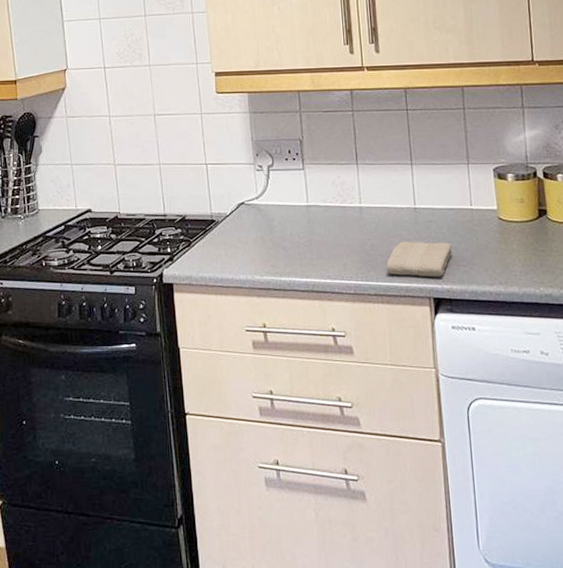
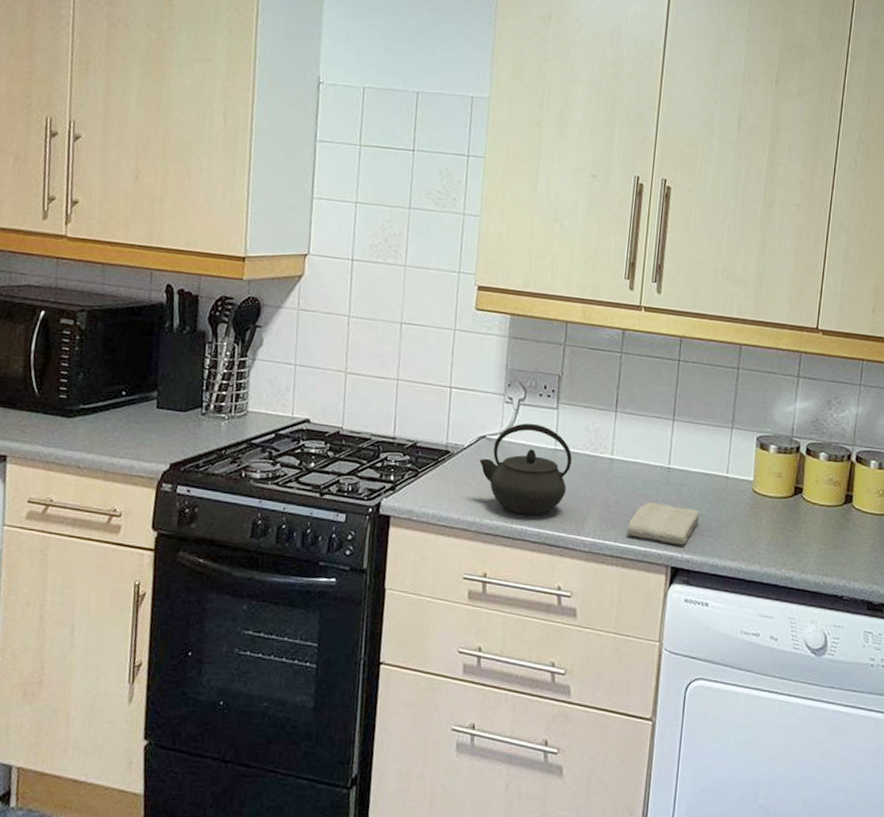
kettle: none [242,185,325,268] -> present [479,423,572,515]

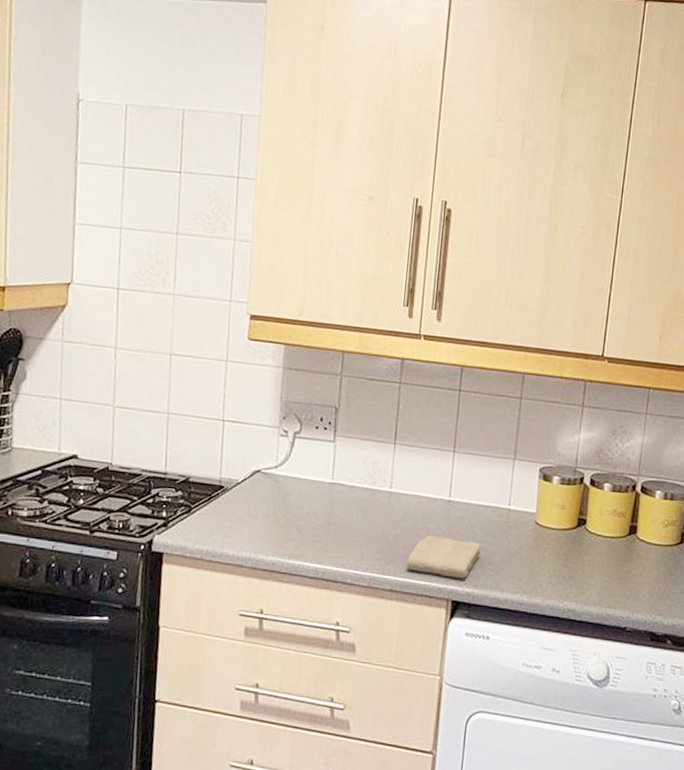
kettle: present [479,423,572,515] -> none [254,456,350,550]

